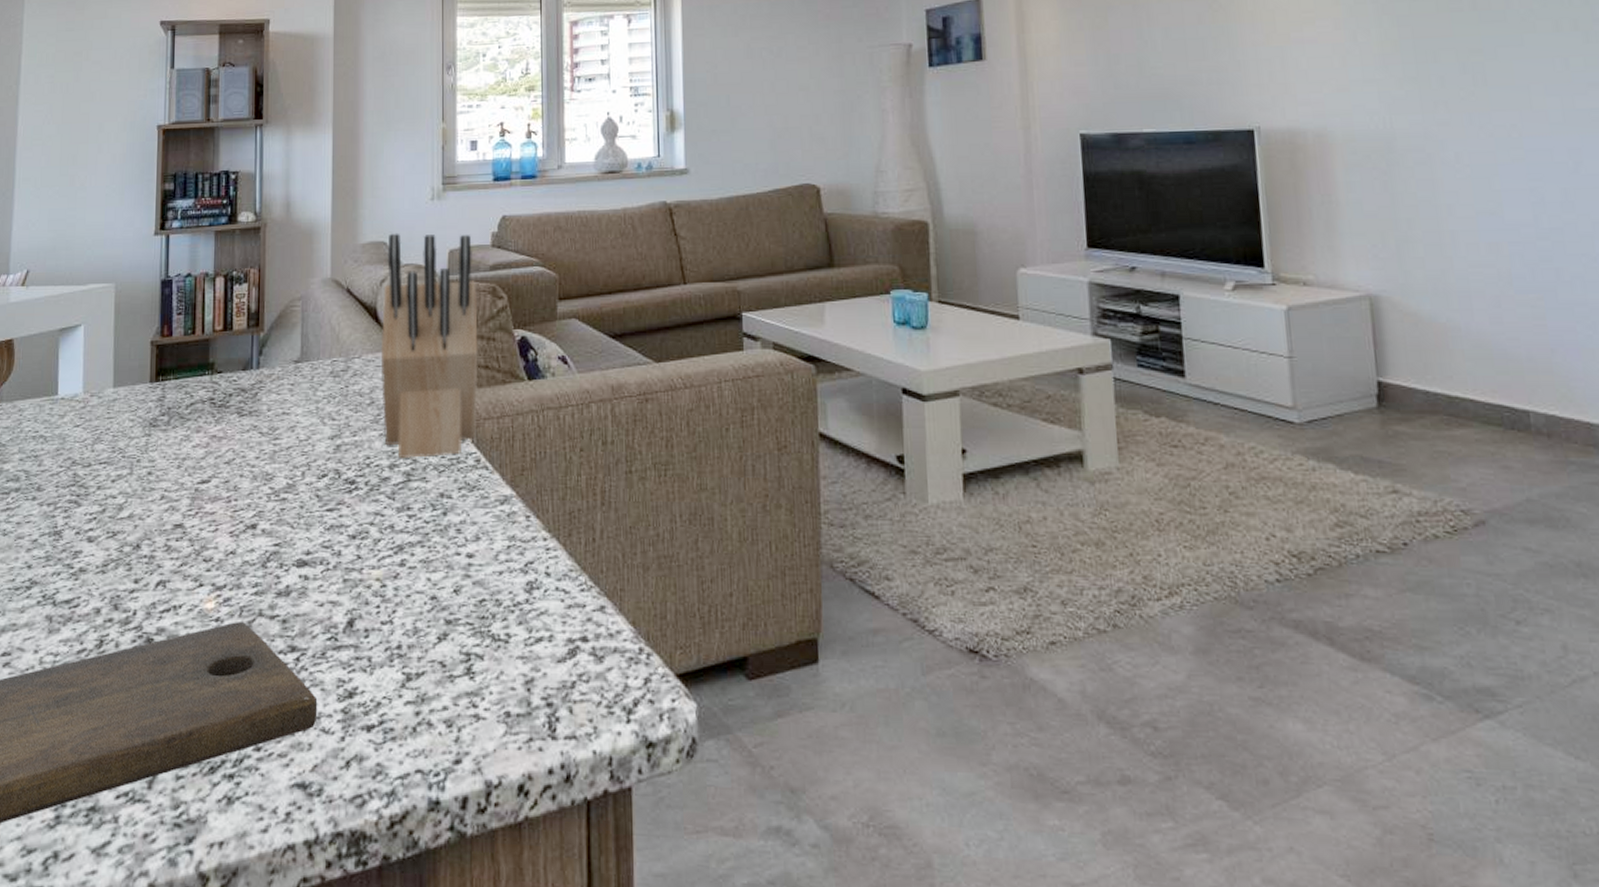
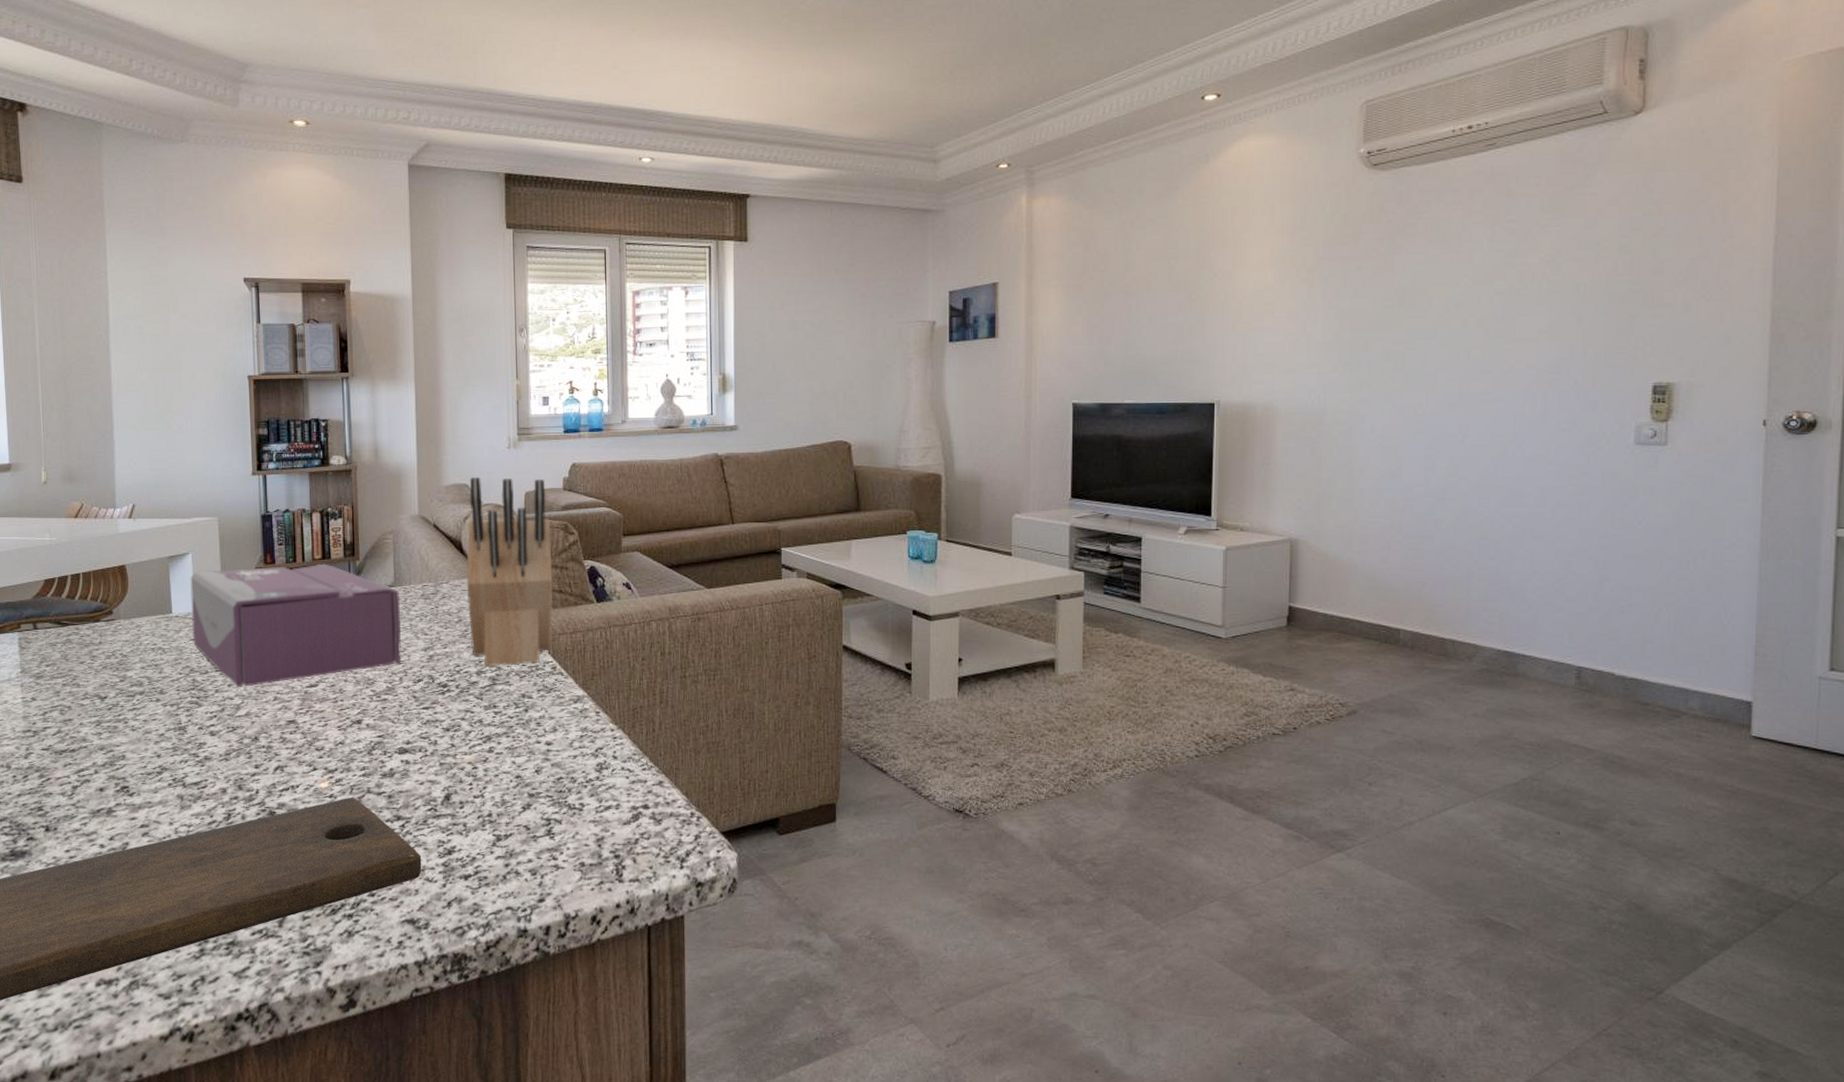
tissue box: none [77,336,307,484] -> present [190,563,402,688]

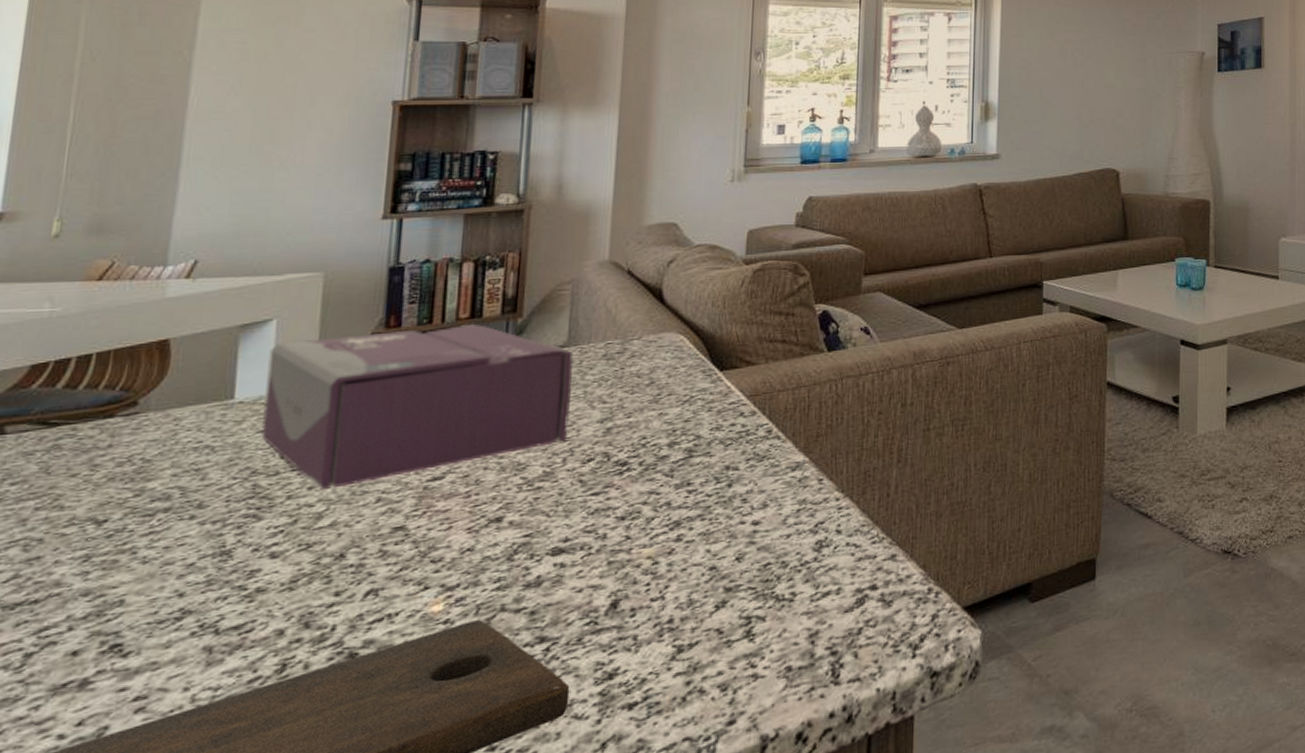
knife block: present [466,476,553,666] -> none [663,214,777,435]

